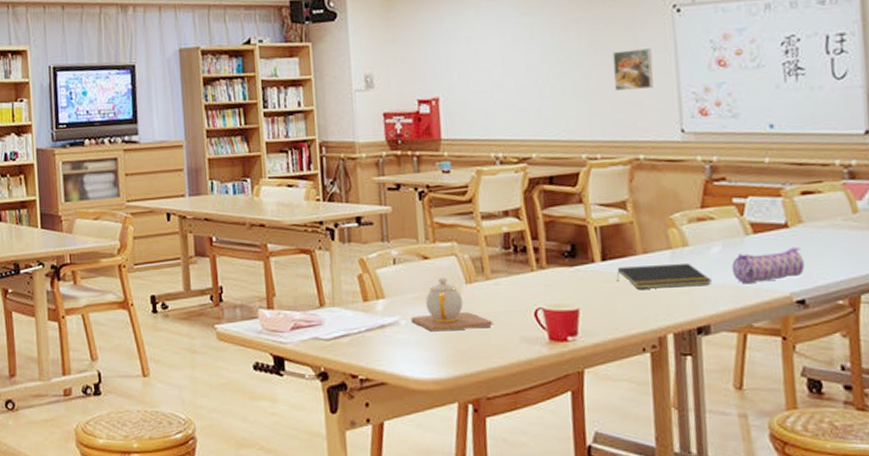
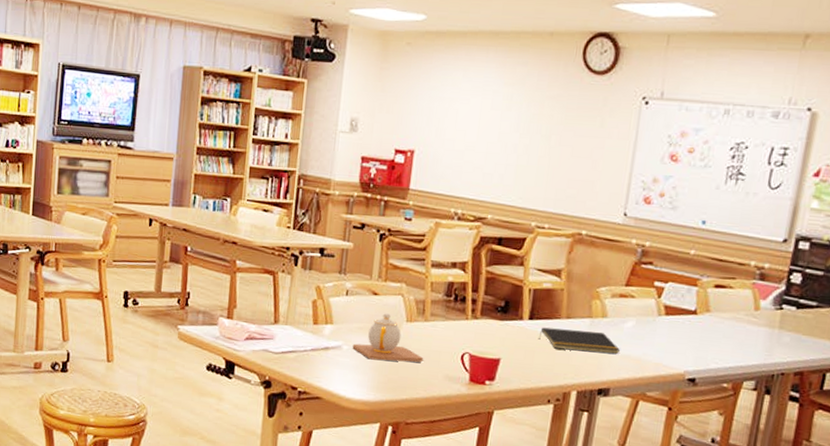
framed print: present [612,48,653,91] -> none [573,132,615,172]
pencil case: present [731,247,805,283] -> none [639,331,703,359]

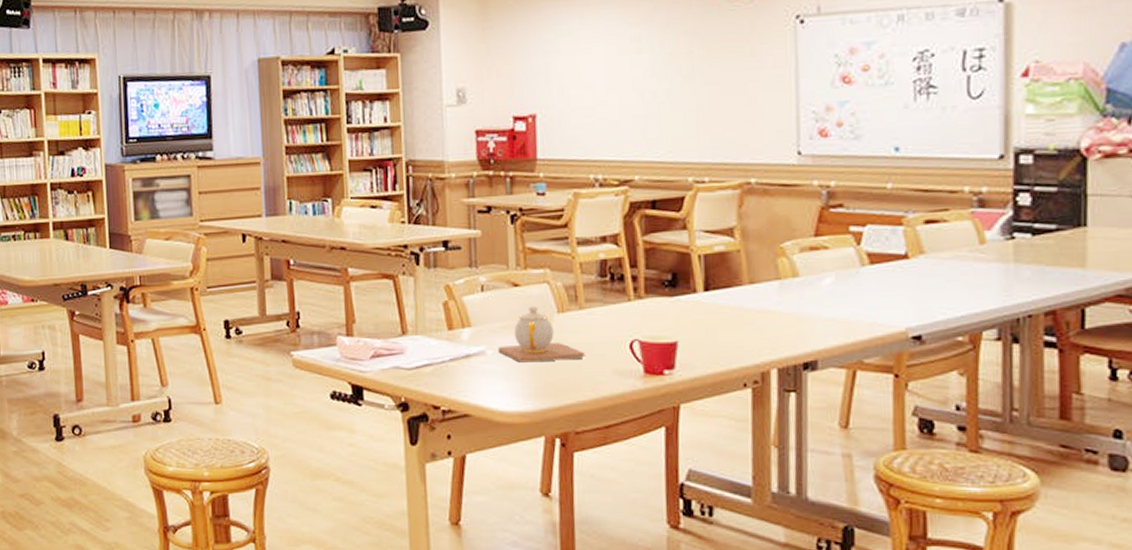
notepad: present [538,327,621,354] -> none [719,295,823,322]

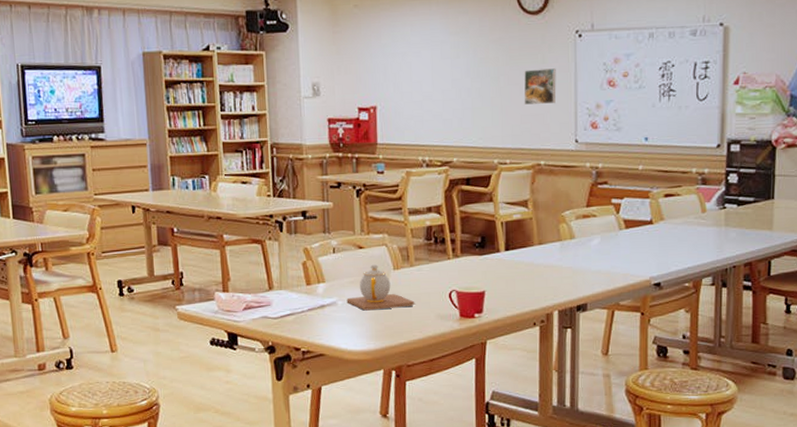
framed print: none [727,63,771,109] -> present [524,68,556,105]

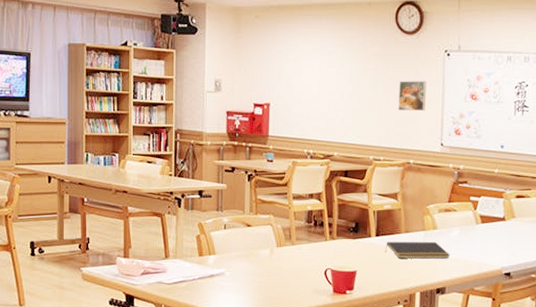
teapot: present [346,264,415,311] -> none [233,241,294,282]
notepad: none [516,253,591,274] -> present [385,242,451,259]

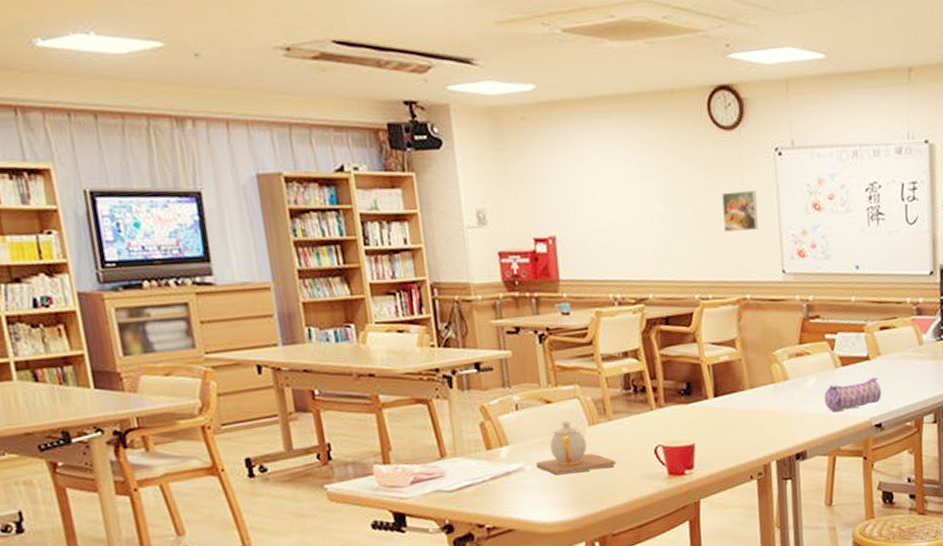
teapot: none [233,241,294,282] -> present [536,421,617,475]
notepad: present [385,242,451,259] -> none [727,396,809,422]
pencil case: none [464,235,513,258] -> present [824,377,882,411]

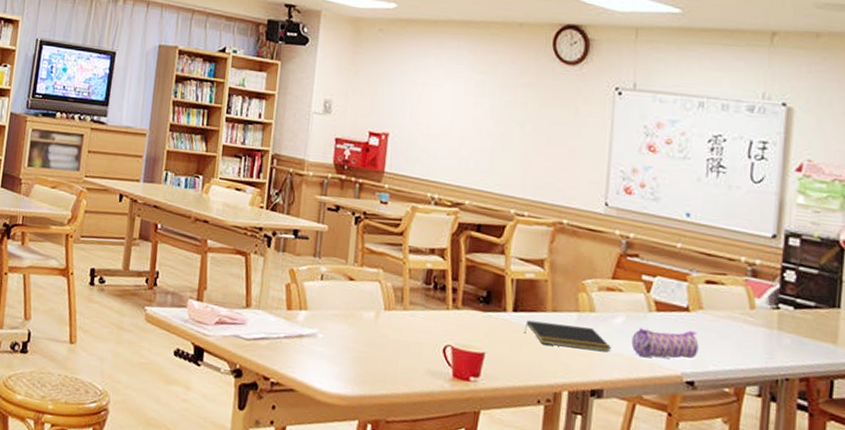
teapot: present [536,421,617,475] -> none [328,300,404,355]
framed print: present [722,190,758,232] -> none [550,120,590,160]
notepad: none [727,396,809,422] -> present [523,320,612,352]

